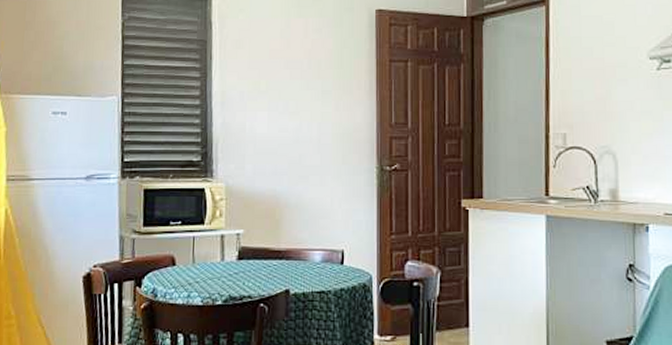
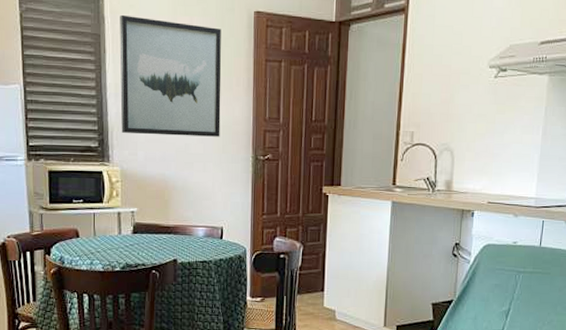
wall art: none [227,19,340,146] -> present [119,14,222,137]

